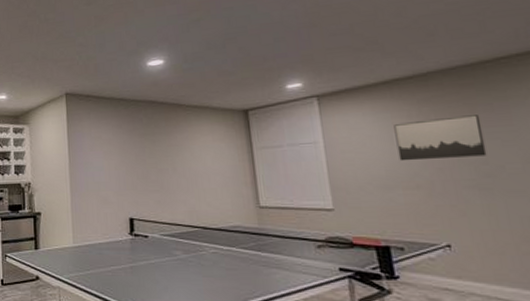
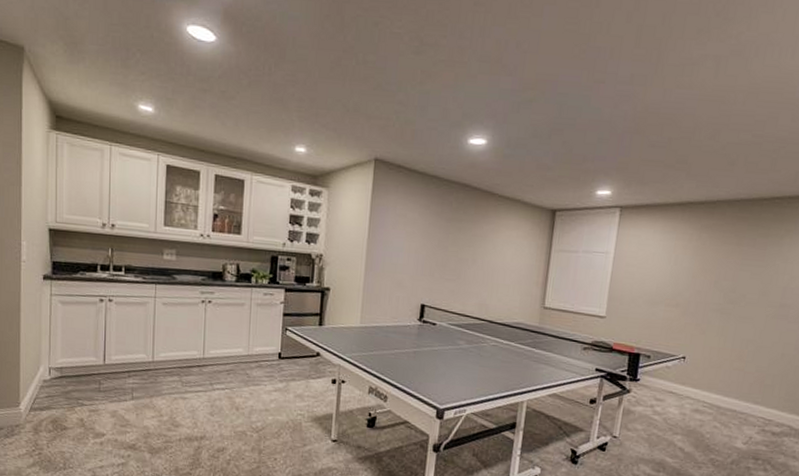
wall art: present [394,115,487,161] -> none [670,245,743,285]

